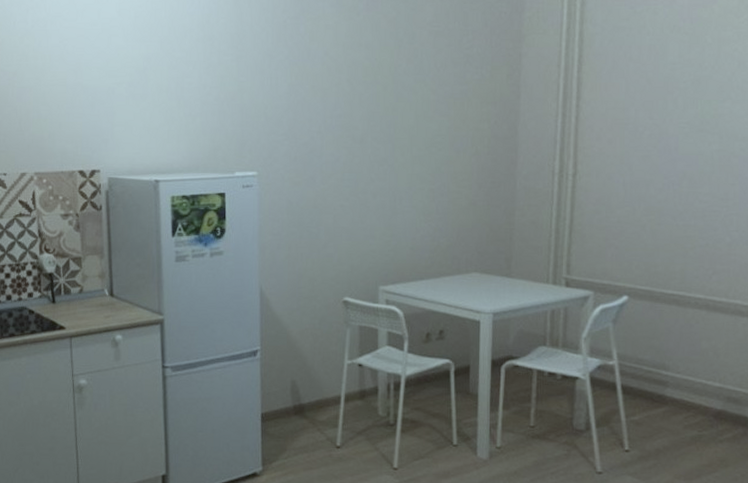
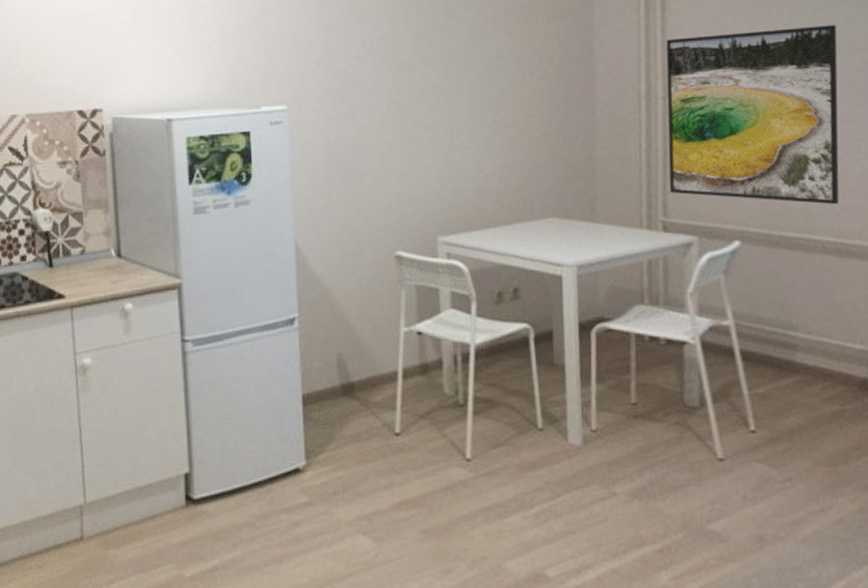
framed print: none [573,117,721,267] -> present [666,25,840,204]

